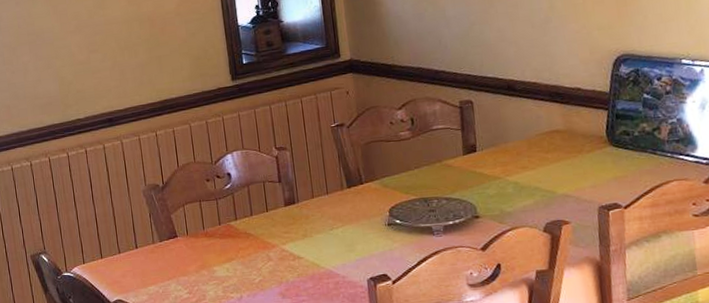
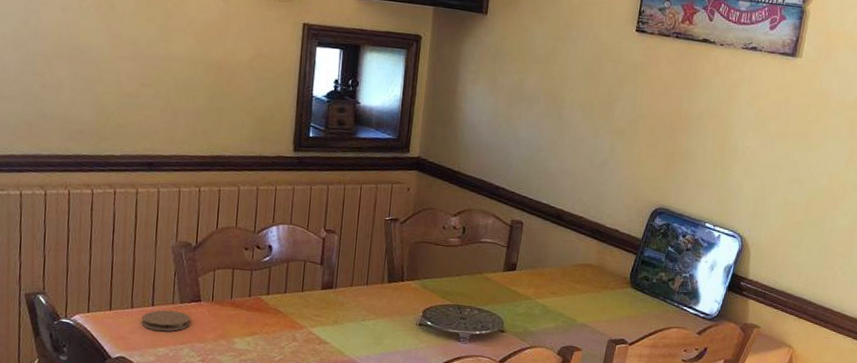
coaster: none [129,249,172,271] -> present [141,310,190,332]

